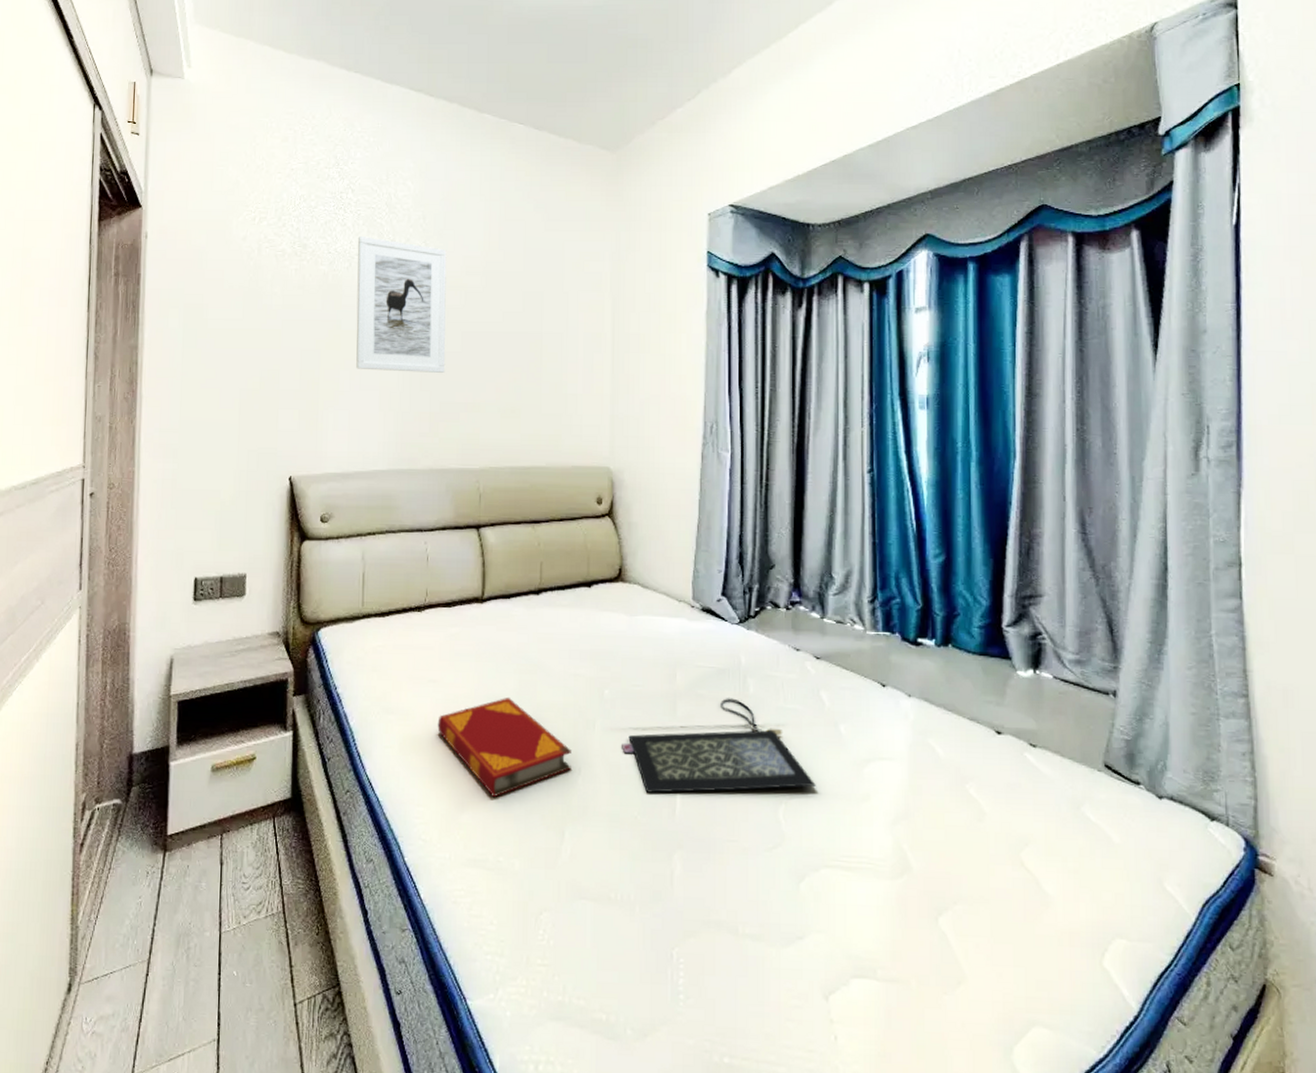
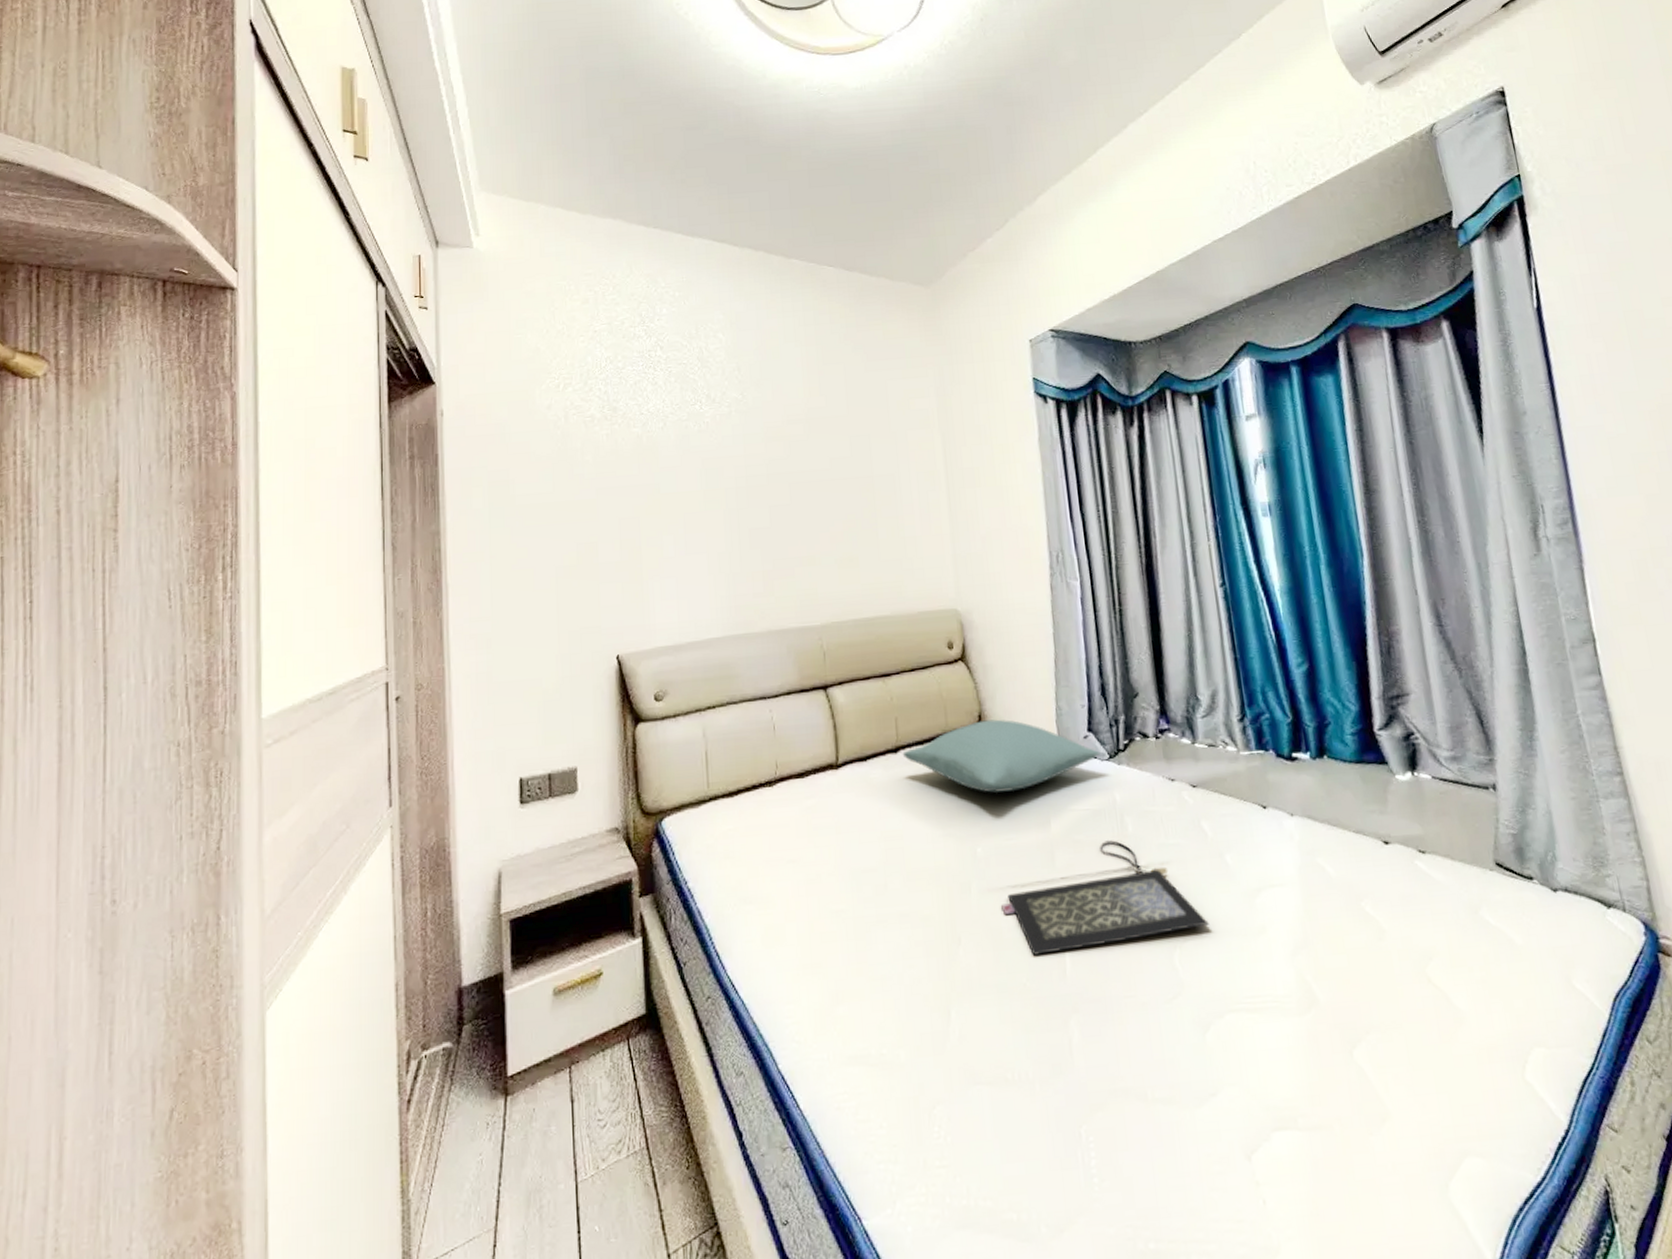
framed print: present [356,235,447,373] -> none [670,393,775,533]
hardback book: present [437,698,571,798] -> none [801,869,950,983]
pillow: none [544,574,731,642] -> present [902,719,1100,793]

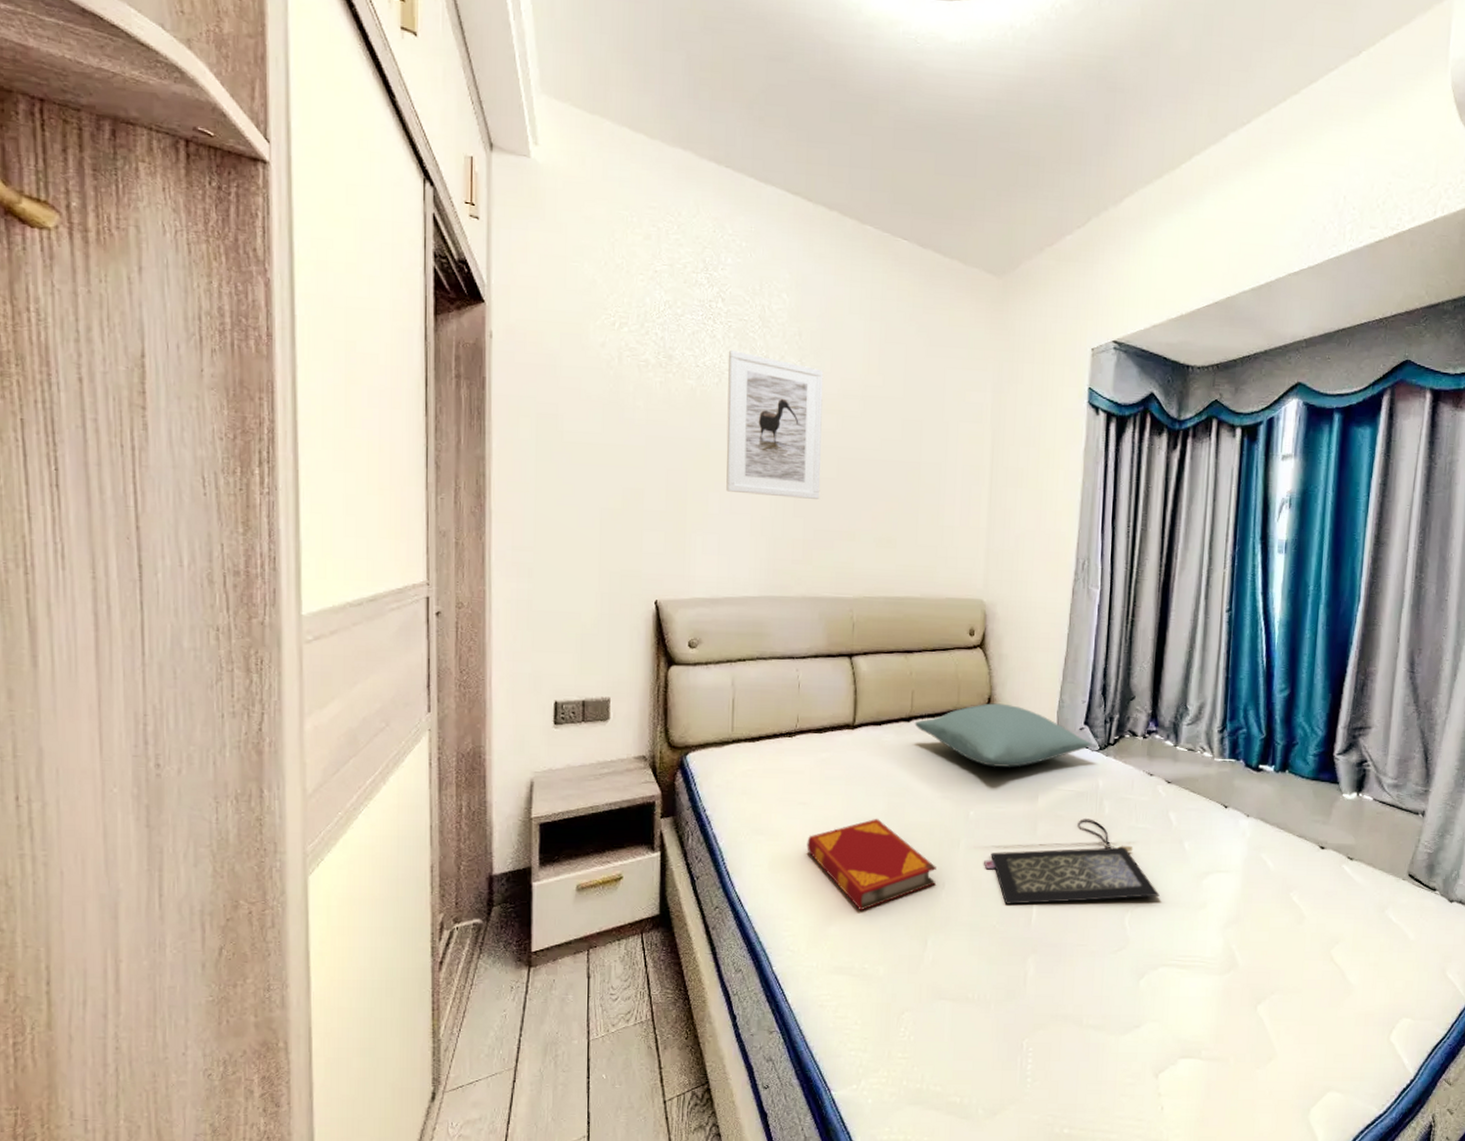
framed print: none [670,393,775,533] -> present [726,349,824,499]
hardback book: none [801,869,950,983] -> present [807,819,936,911]

